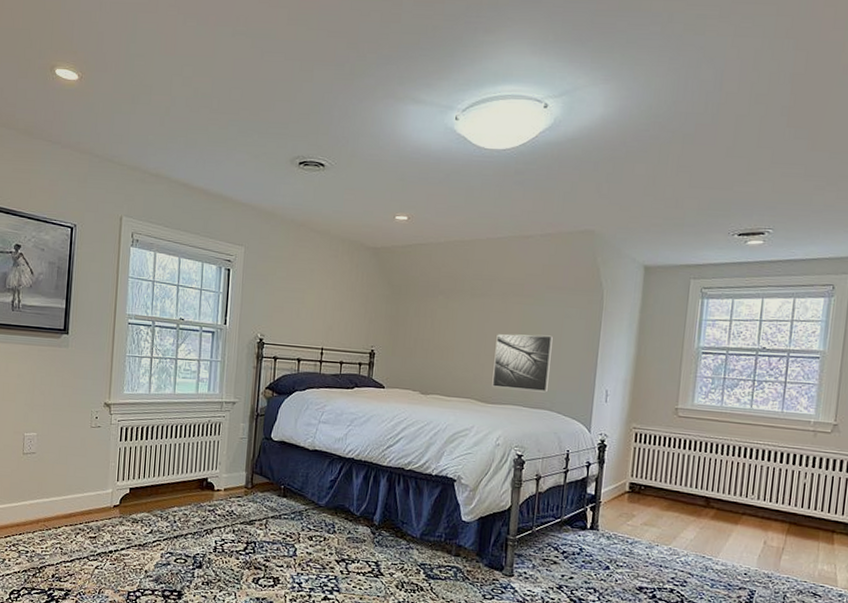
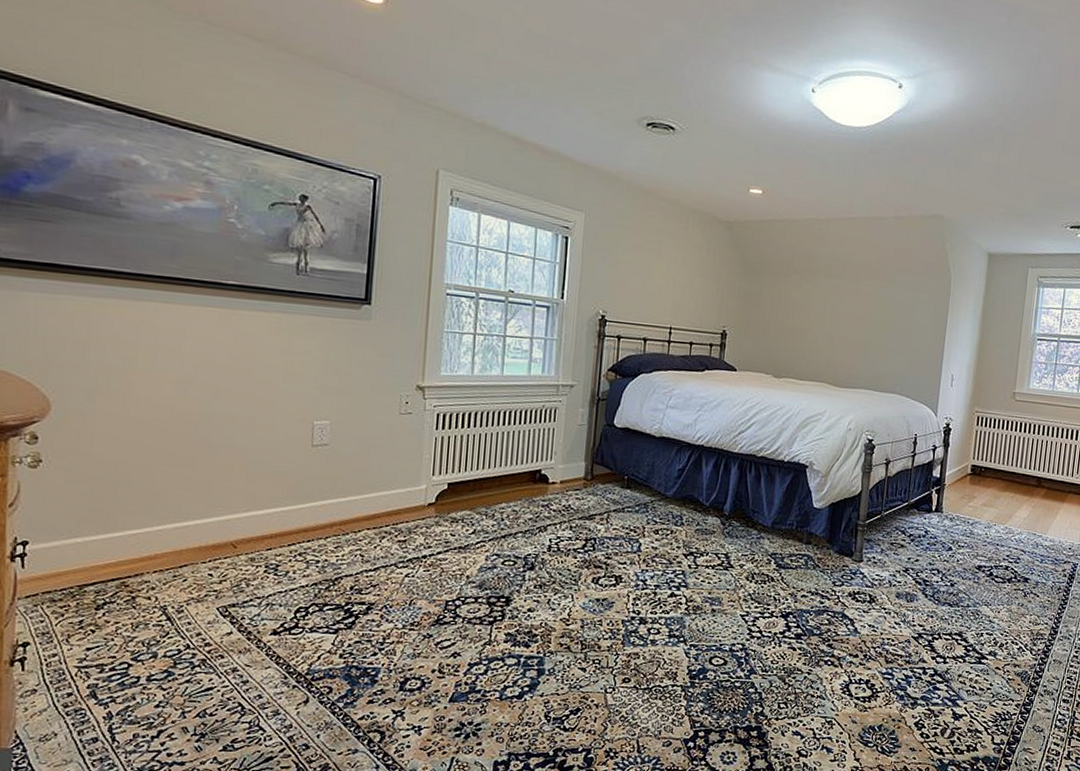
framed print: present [492,334,554,393] -> none [844,316,905,377]

